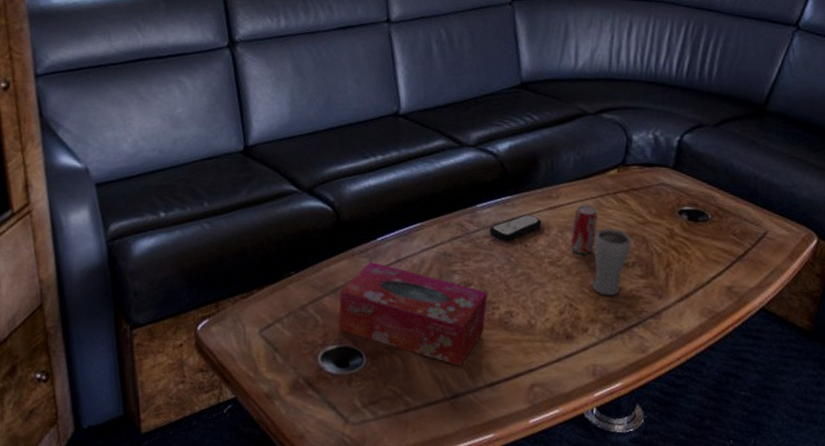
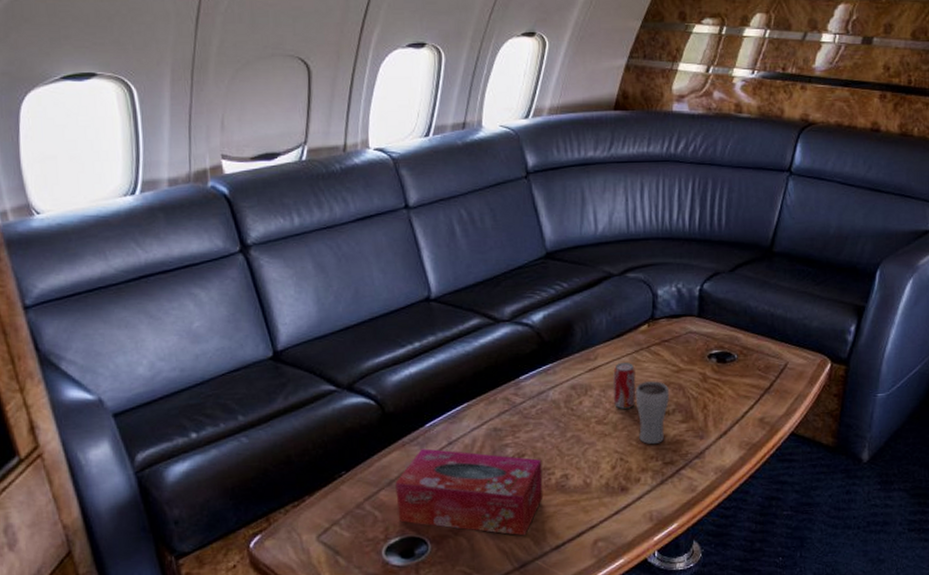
remote control: present [489,214,541,242] -> none [535,379,584,409]

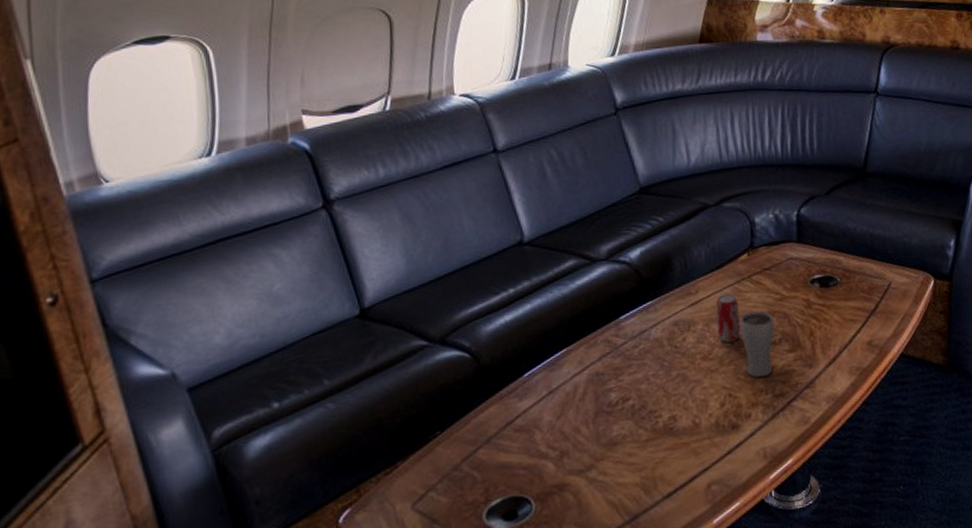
tissue box: present [395,448,543,536] -> none [494,399,652,486]

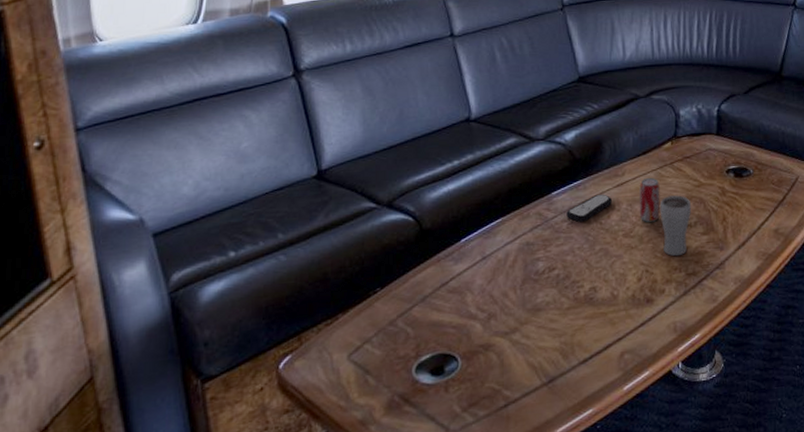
remote control: none [637,314,687,348] -> present [566,194,612,223]

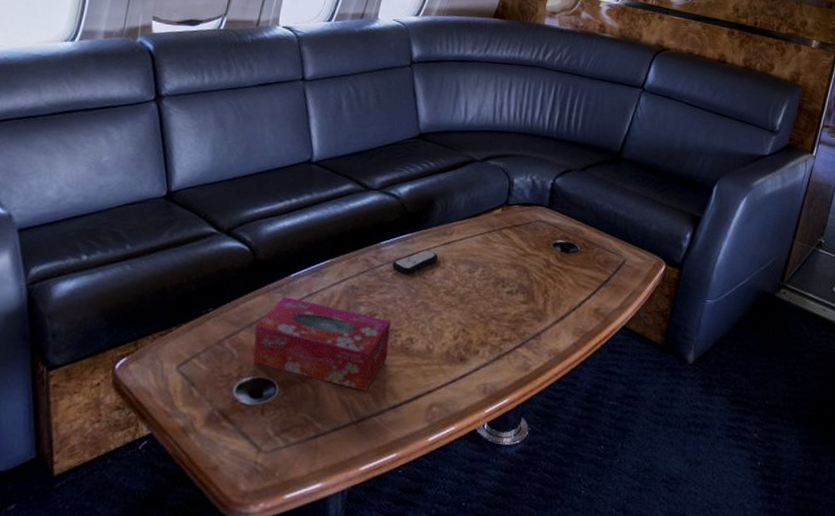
tissue box: none [429,263,572,350] -> present [253,296,391,392]
beverage can: present [639,178,660,222] -> none [462,241,486,284]
drinking glass: present [659,195,692,257] -> none [482,261,515,321]

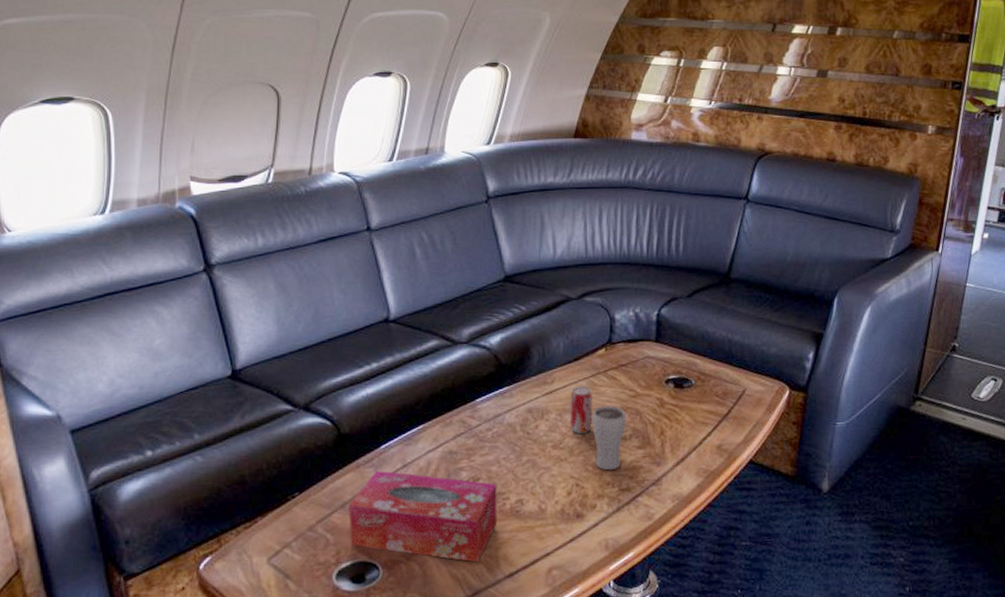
remote control: present [392,249,438,275] -> none [491,402,540,432]
beverage can: none [462,241,486,284] -> present [569,387,593,433]
drinking glass: none [482,261,515,321] -> present [591,406,627,471]

